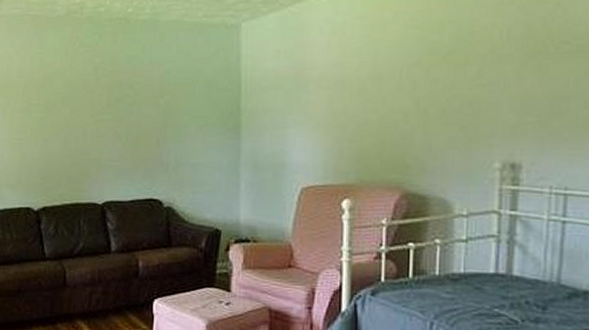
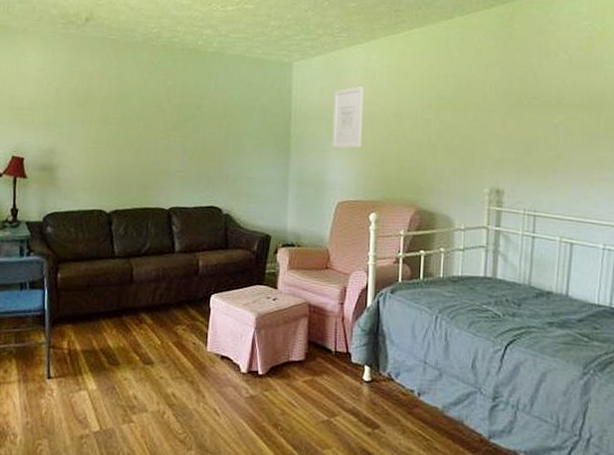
wall art: none [292,46,331,122] -> present [332,87,363,148]

